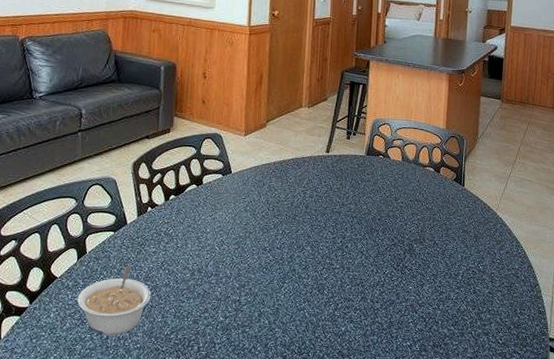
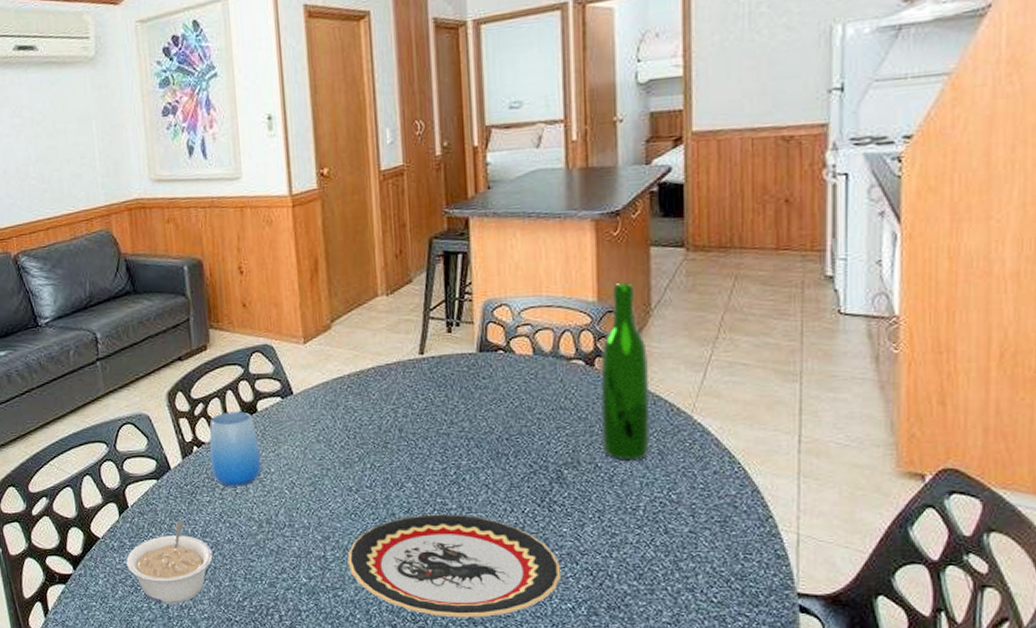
cup: none [159,182,201,242] -> present [209,411,262,487]
plate: none [256,271,405,352] -> present [347,514,561,618]
wine bottle: none [440,118,473,241] -> present [600,283,651,461]

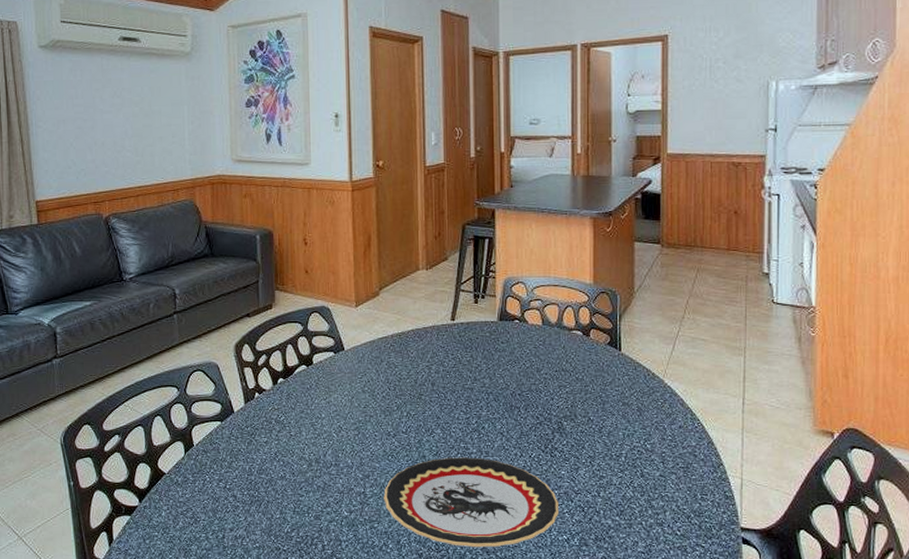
legume: present [126,521,213,604] -> none [188,459,267,534]
cup: present [209,411,262,487] -> none [269,363,314,429]
wine bottle: present [600,283,651,461] -> none [593,270,632,415]

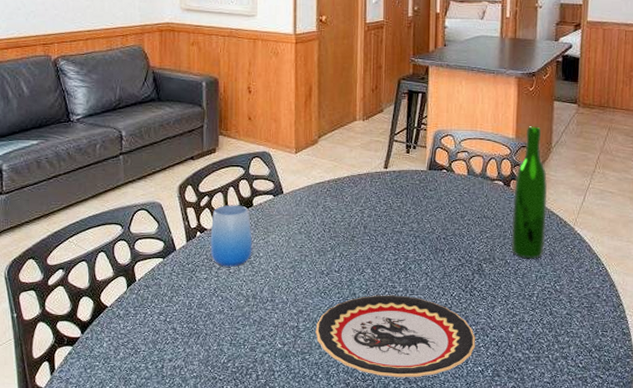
cup: none [269,363,314,429] -> present [210,205,252,267]
wine bottle: none [593,270,632,415] -> present [512,126,547,259]

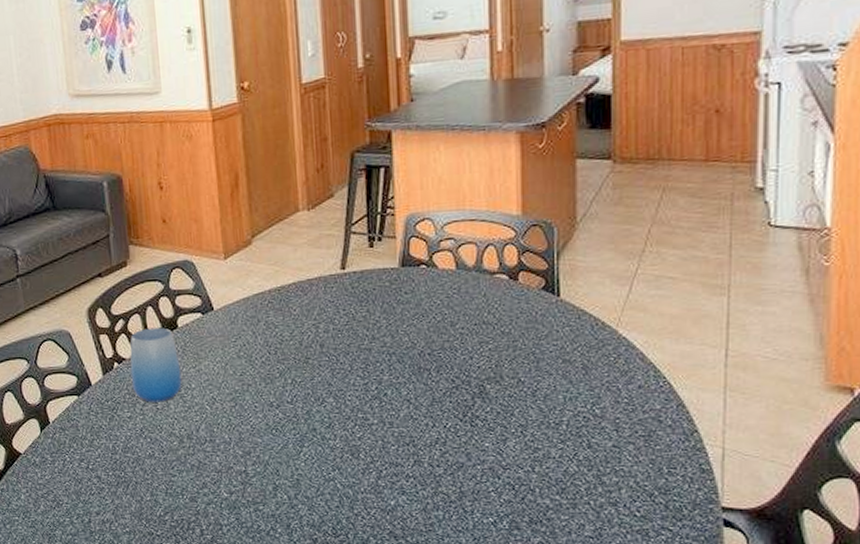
plate: present [315,295,475,378] -> none [268,429,482,532]
wine bottle: present [512,126,547,259] -> none [523,196,575,375]

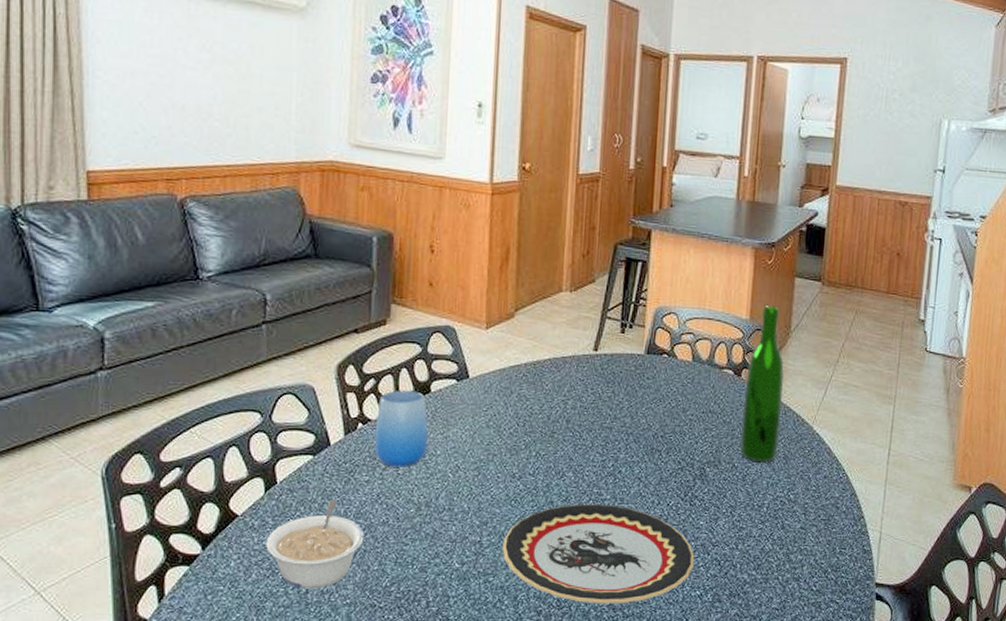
legume: none [48,436,134,519] -> present [266,500,364,589]
plate: none [268,429,482,532] -> present [502,503,694,604]
wine bottle: none [523,196,575,375] -> present [740,306,784,463]

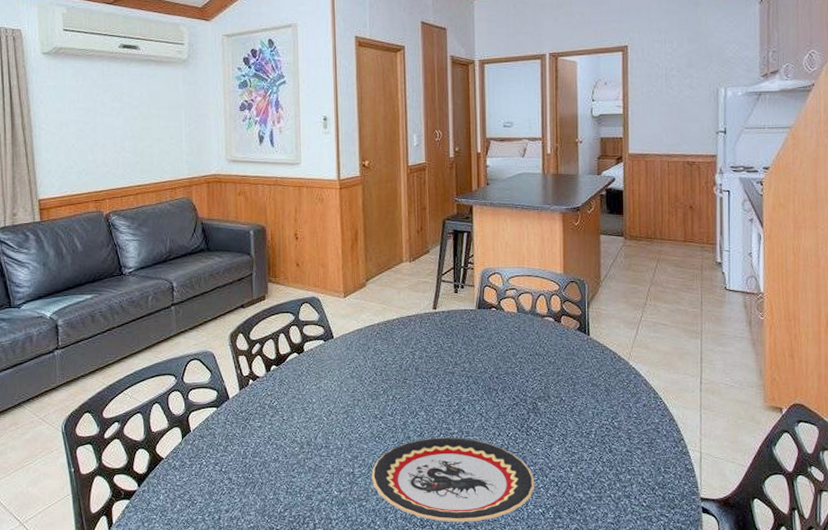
legume: present [266,500,364,589] -> none [186,443,261,516]
cup: present [374,390,428,467] -> none [263,351,305,414]
wine bottle: present [740,306,784,463] -> none [564,261,600,396]

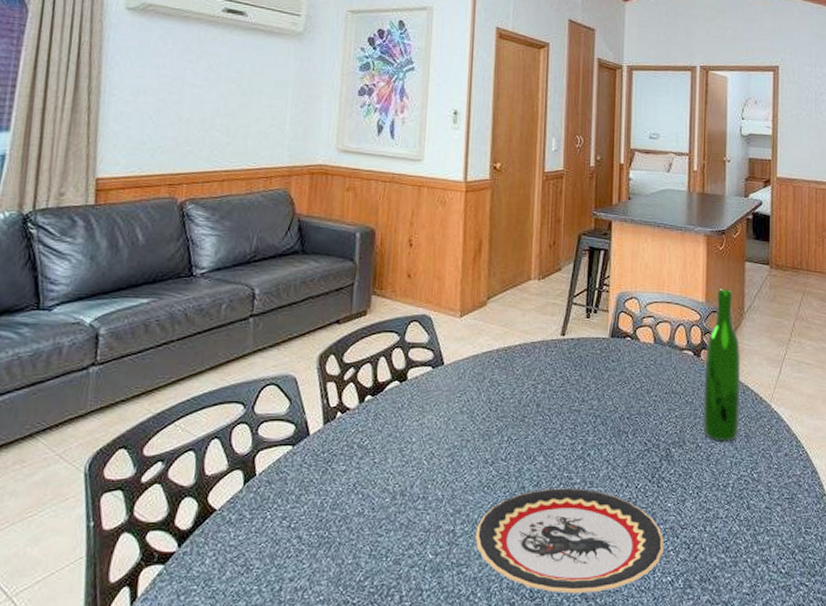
wine bottle: none [564,261,600,396] -> present [703,289,741,442]

